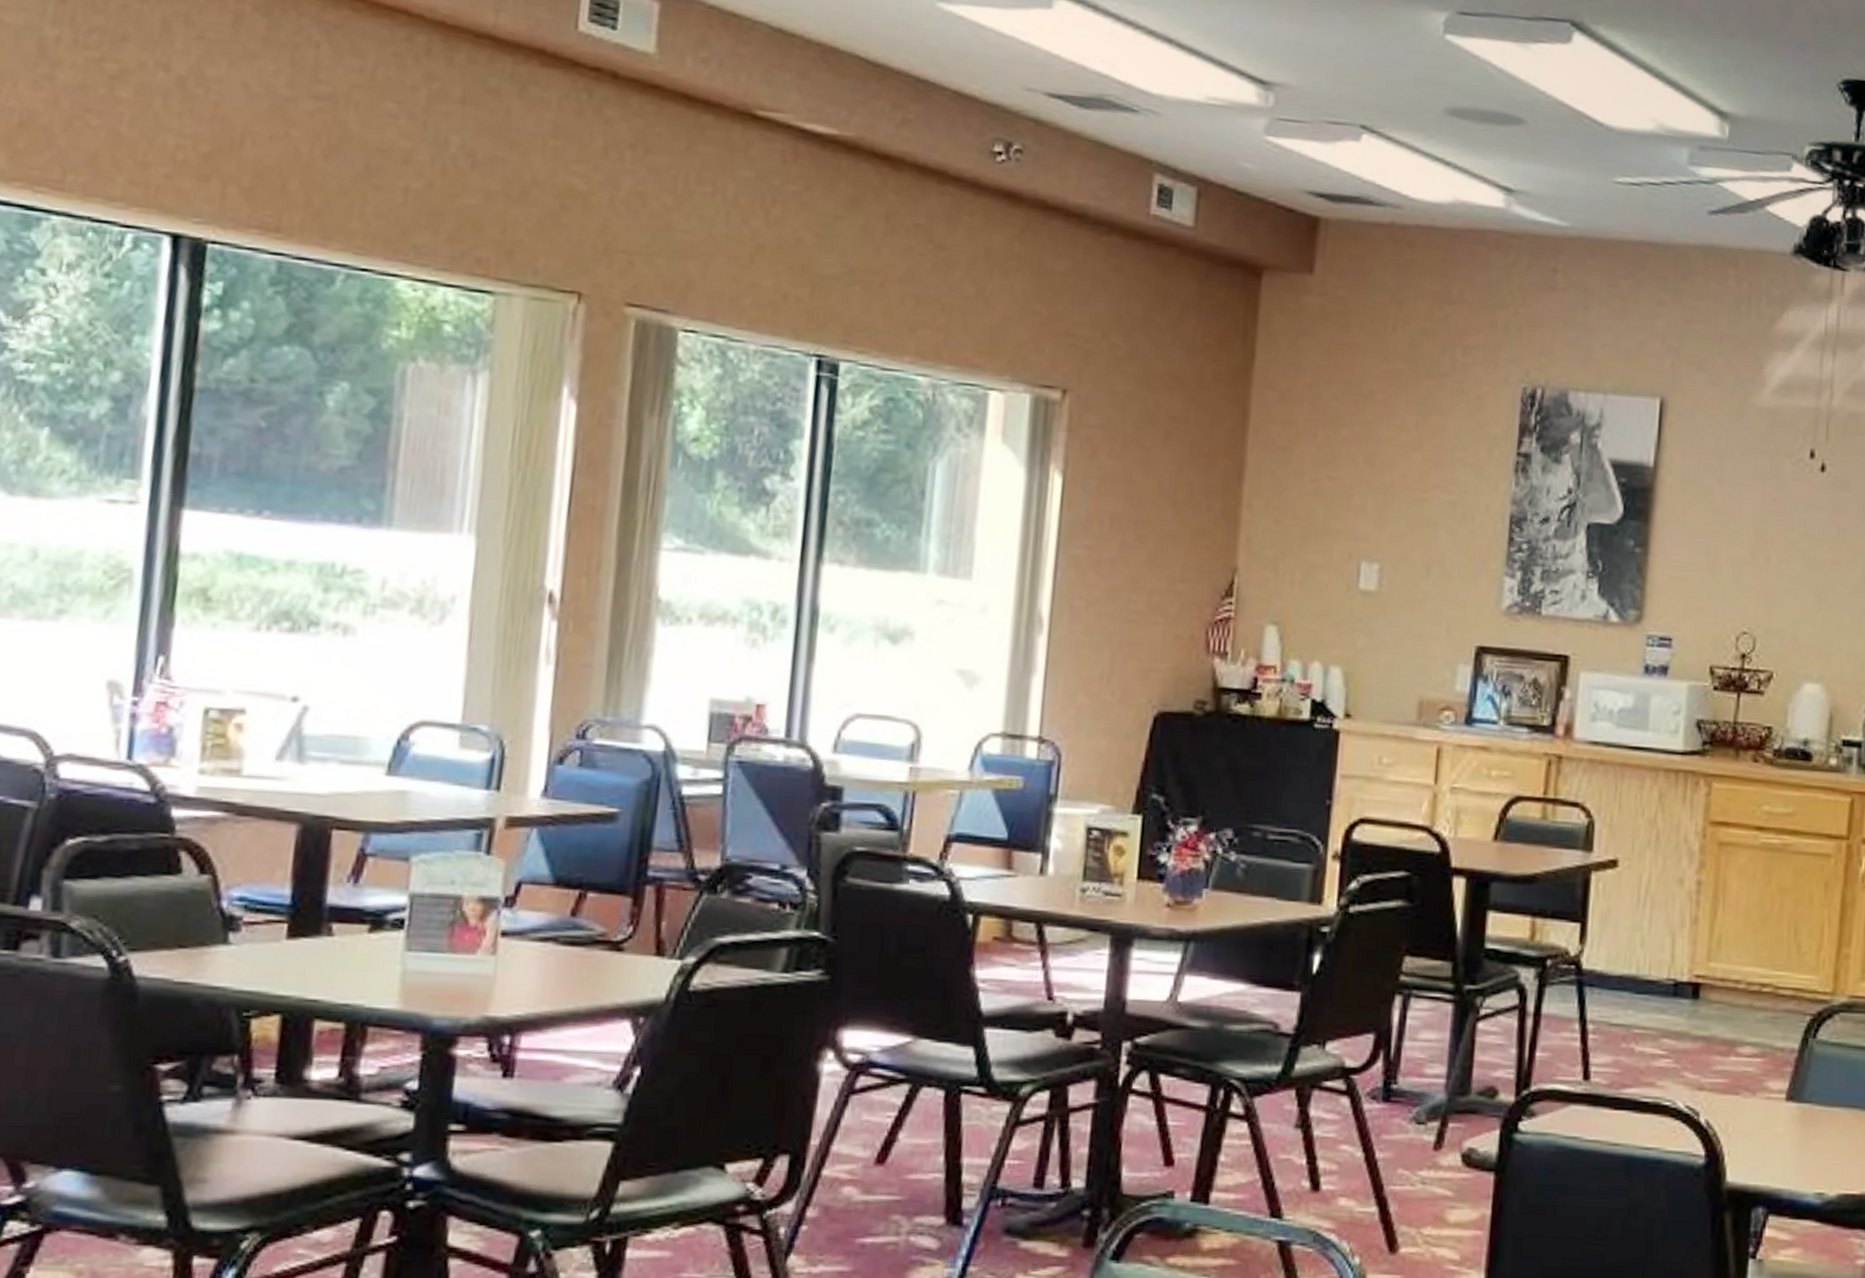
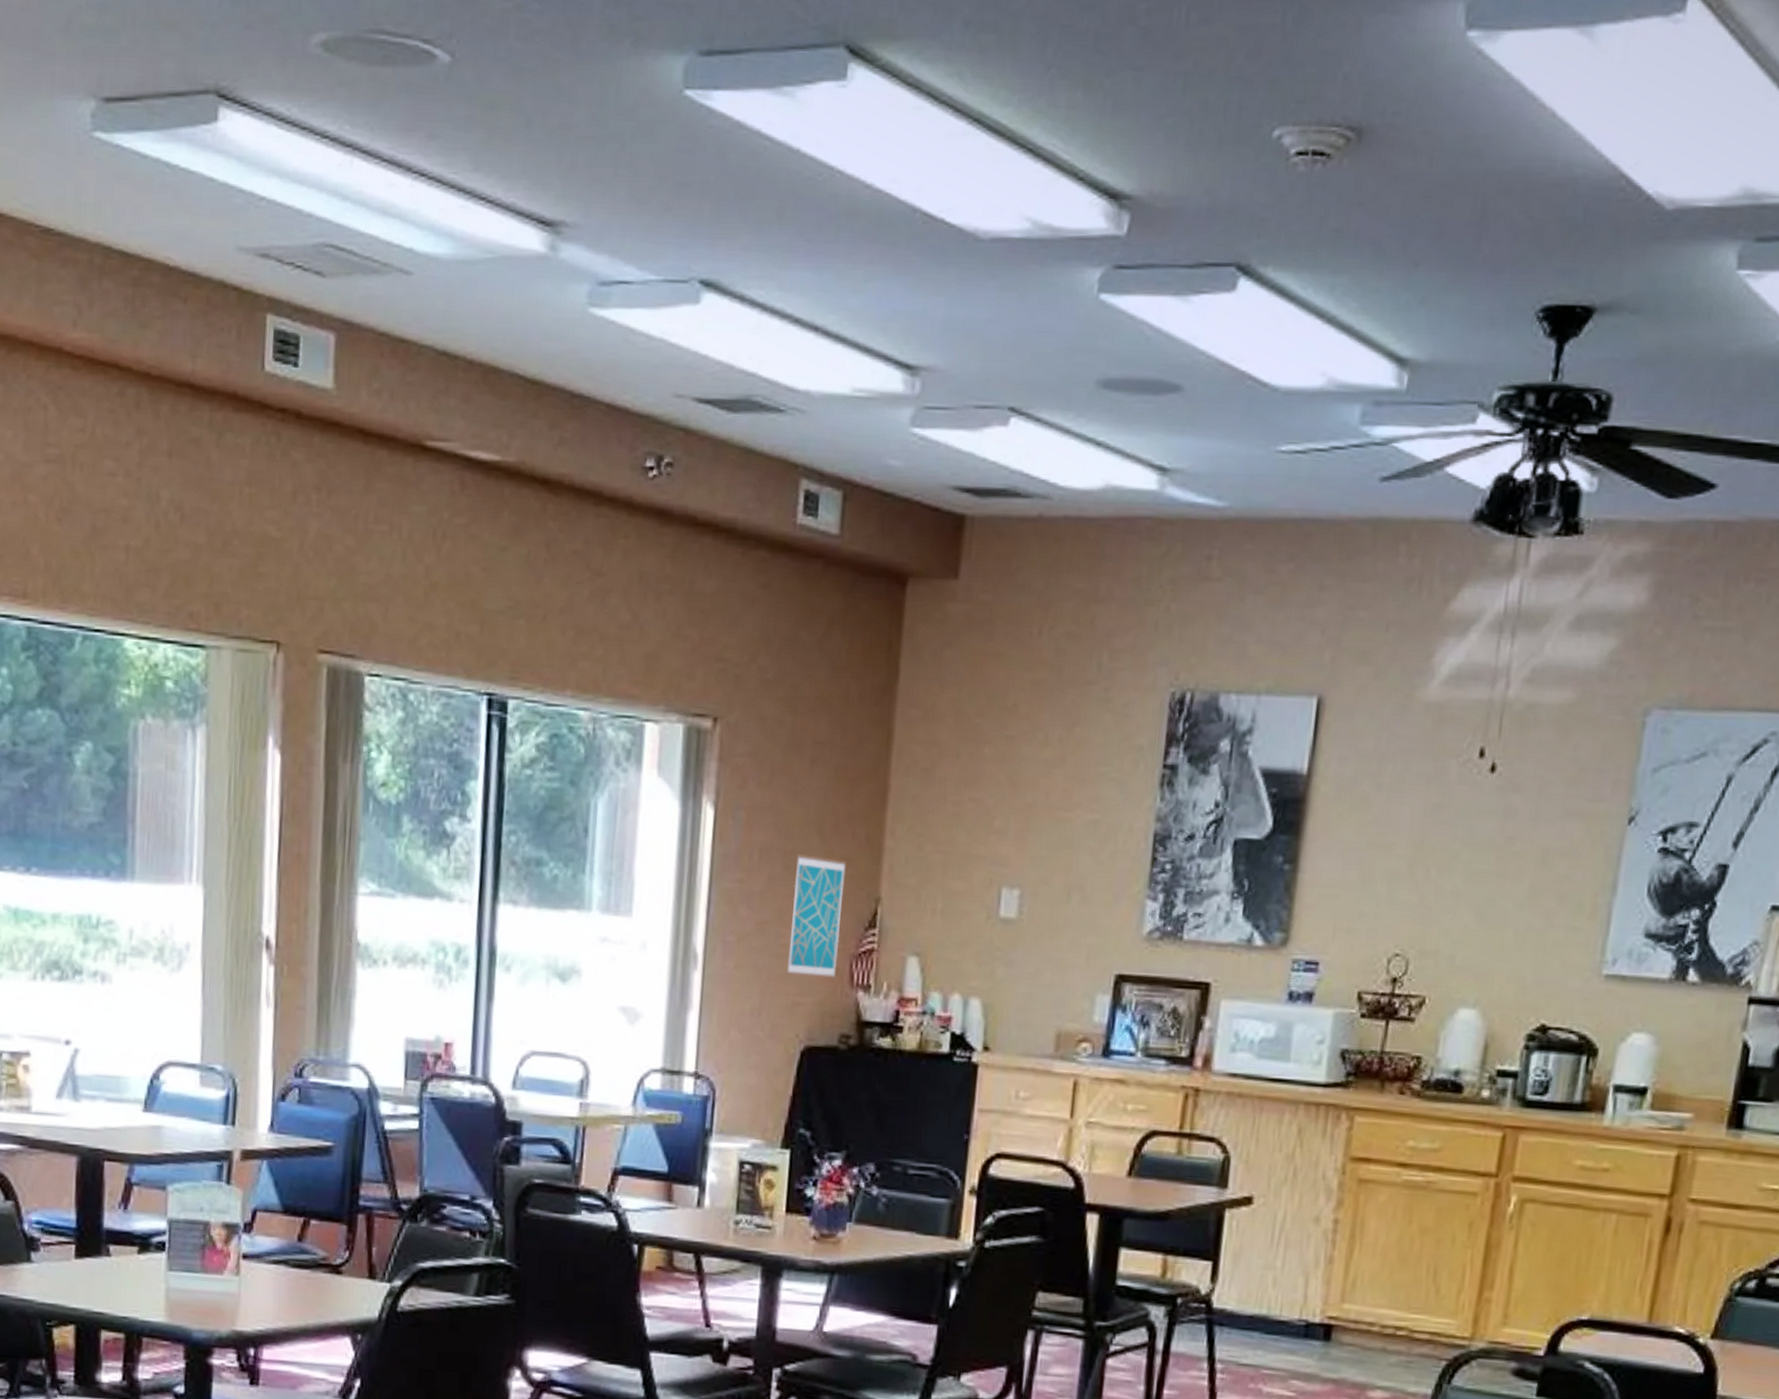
wall art: none [1138,523,1203,646] -> present [786,853,847,979]

